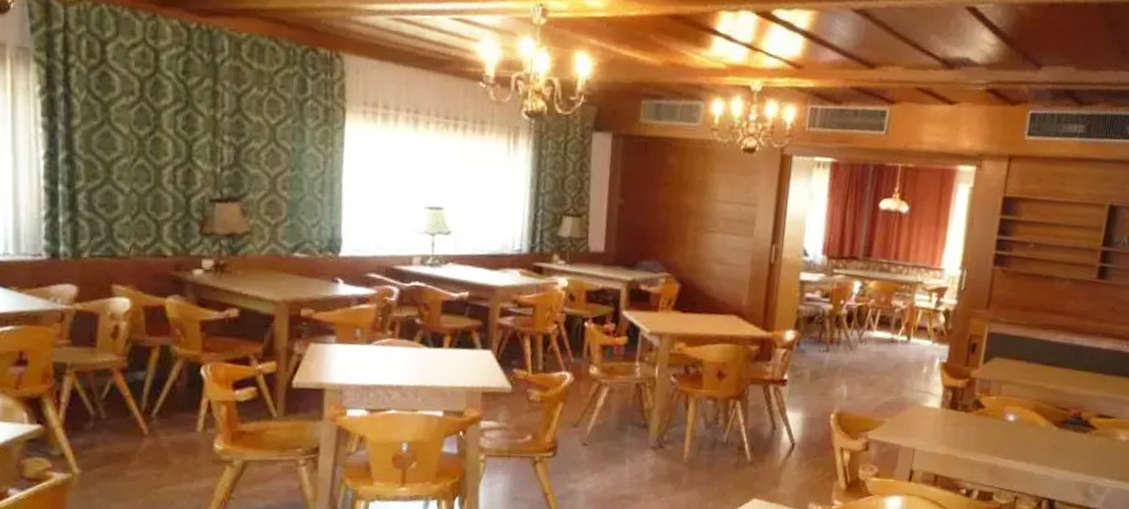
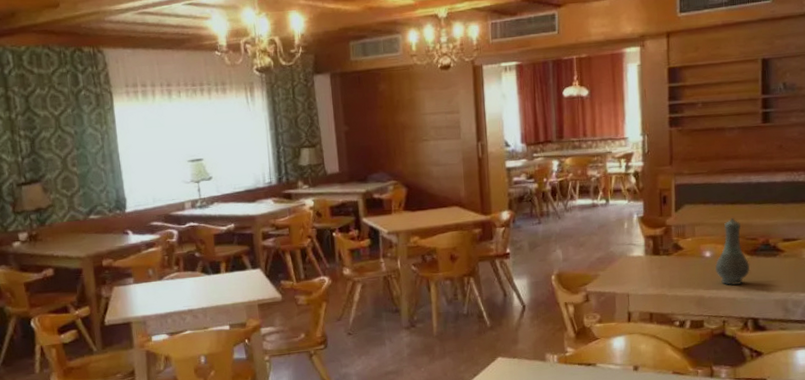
vase: none [1016,380,1056,458] -> present [715,217,751,285]

